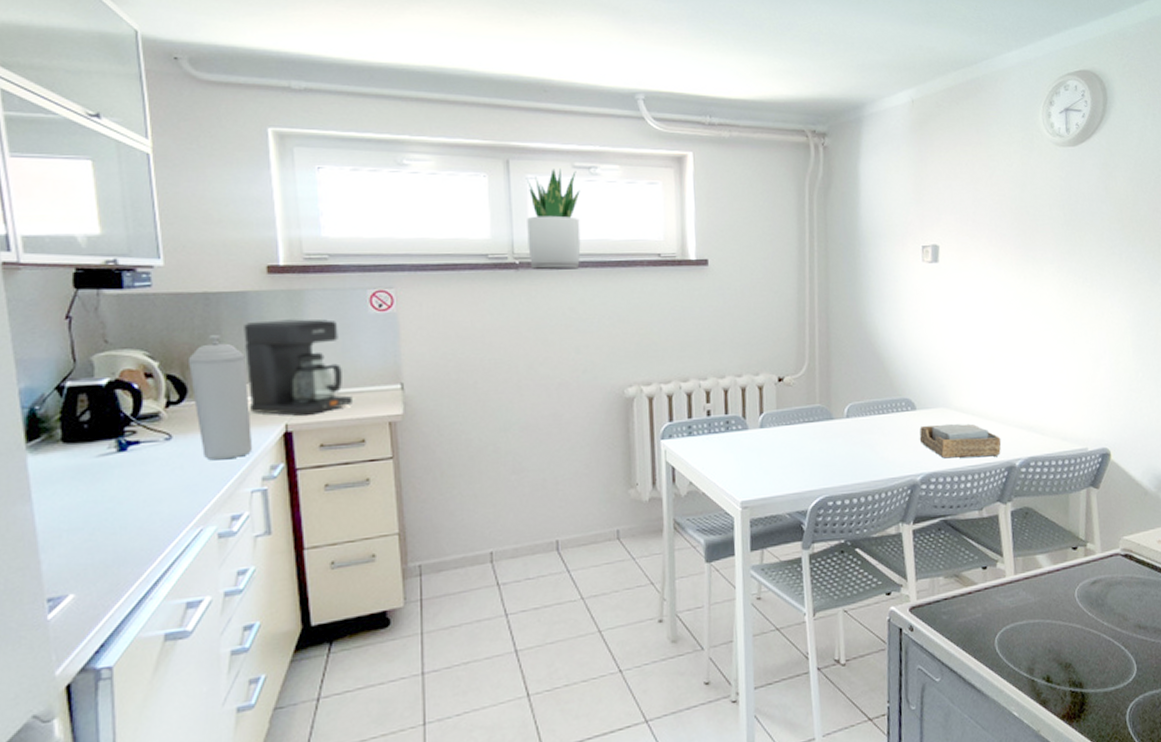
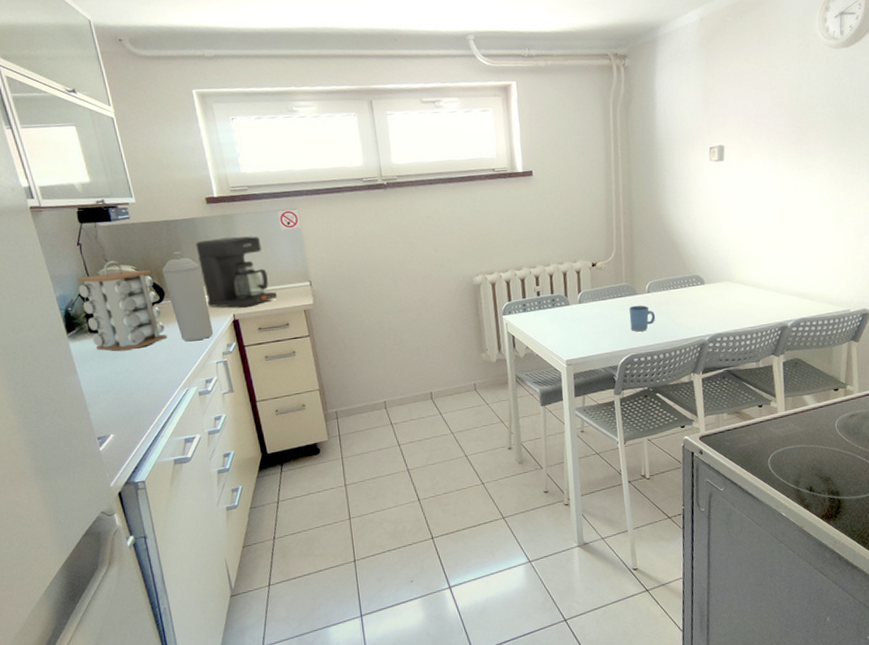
spice rack: none [55,343,182,472] -> present [77,261,167,352]
planter: present [527,169,581,270] -> none [387,105,433,189]
mug: none [822,432,856,467] -> present [629,305,656,332]
napkin holder: present [919,423,1002,459] -> none [707,293,776,322]

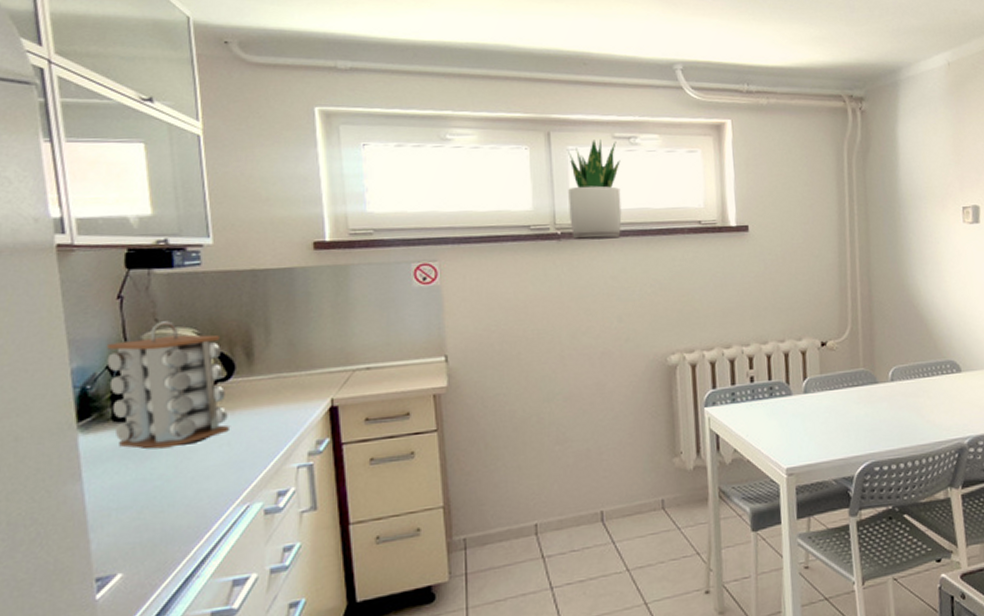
canister: present [161,252,214,342] -> none [235,311,299,437]
coffee maker: present [196,236,277,308] -> none [290,293,397,390]
planter: none [387,105,433,189] -> present [568,140,622,240]
mug: present [629,305,656,332] -> none [867,396,902,432]

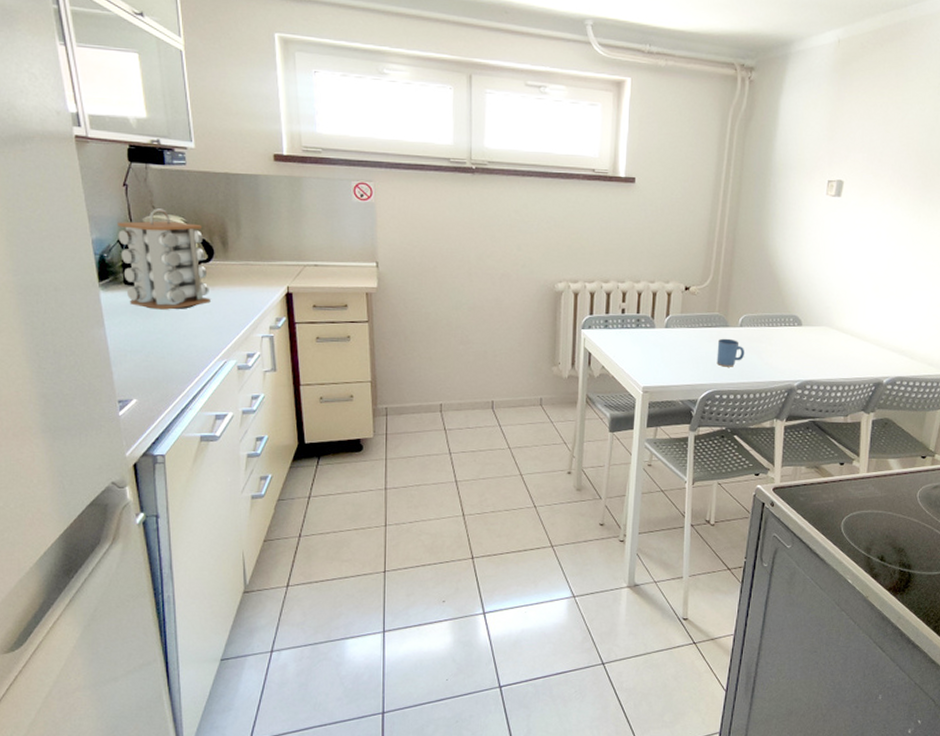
planter: present [568,140,622,240] -> none [483,86,530,177]
mug: none [867,396,902,432] -> present [716,338,745,367]

